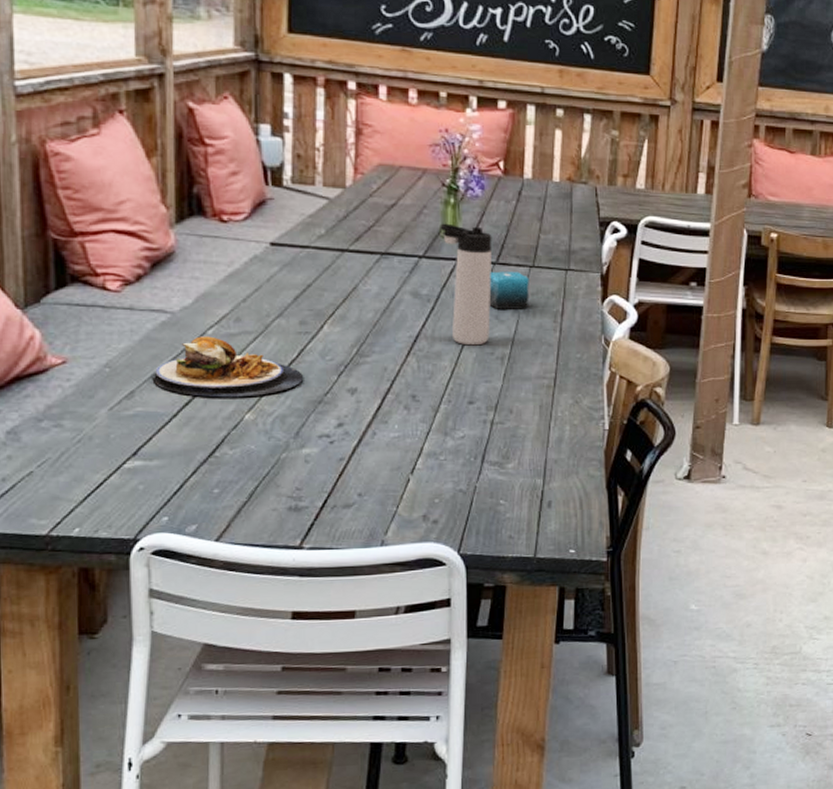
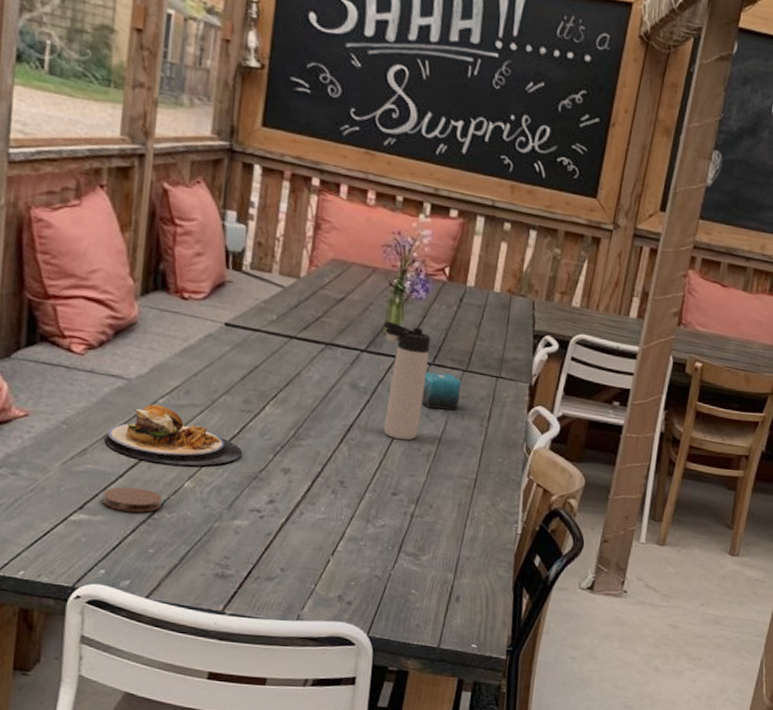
coaster: none [157,426,223,452] -> present [102,486,163,513]

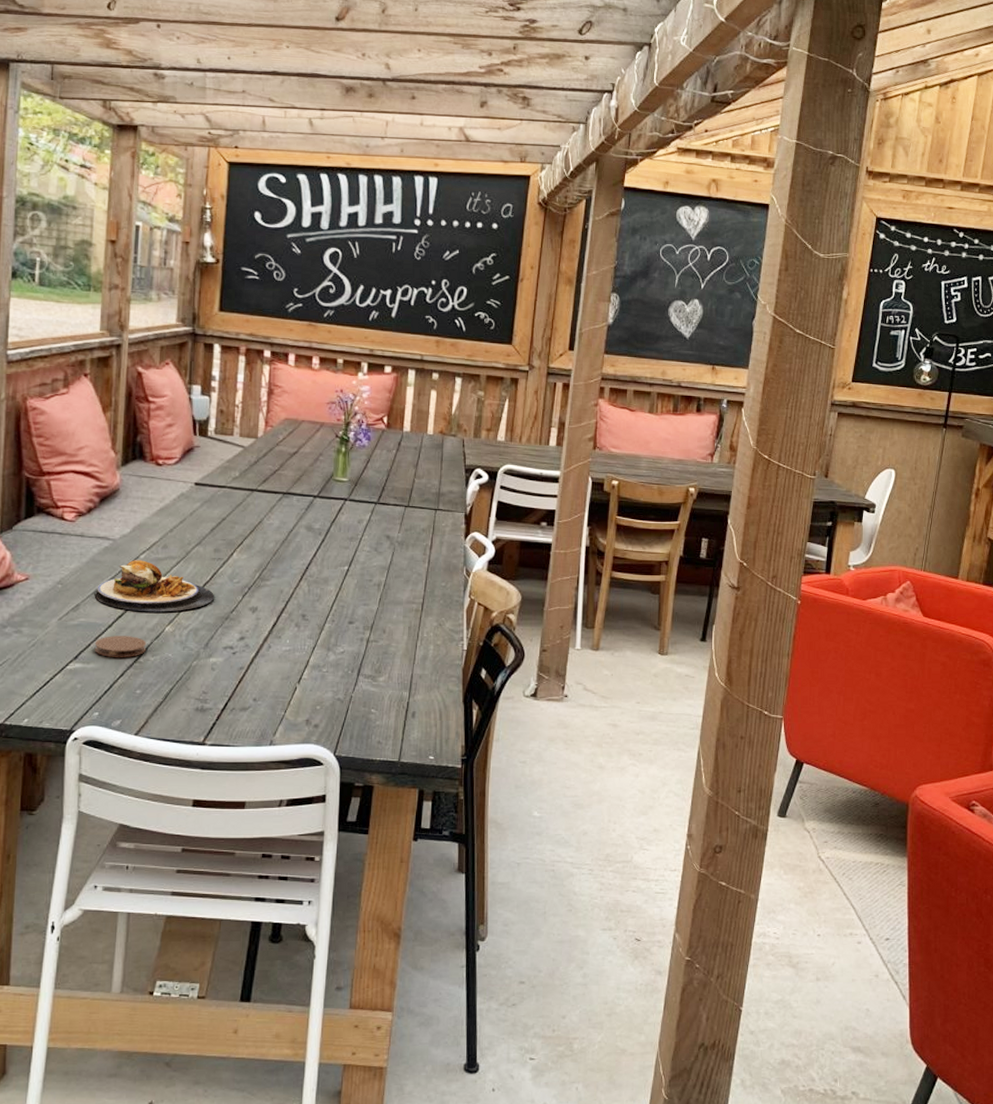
thermos bottle: present [383,321,431,441] -> none [332,468,375,573]
candle: present [421,371,462,411] -> none [370,510,404,543]

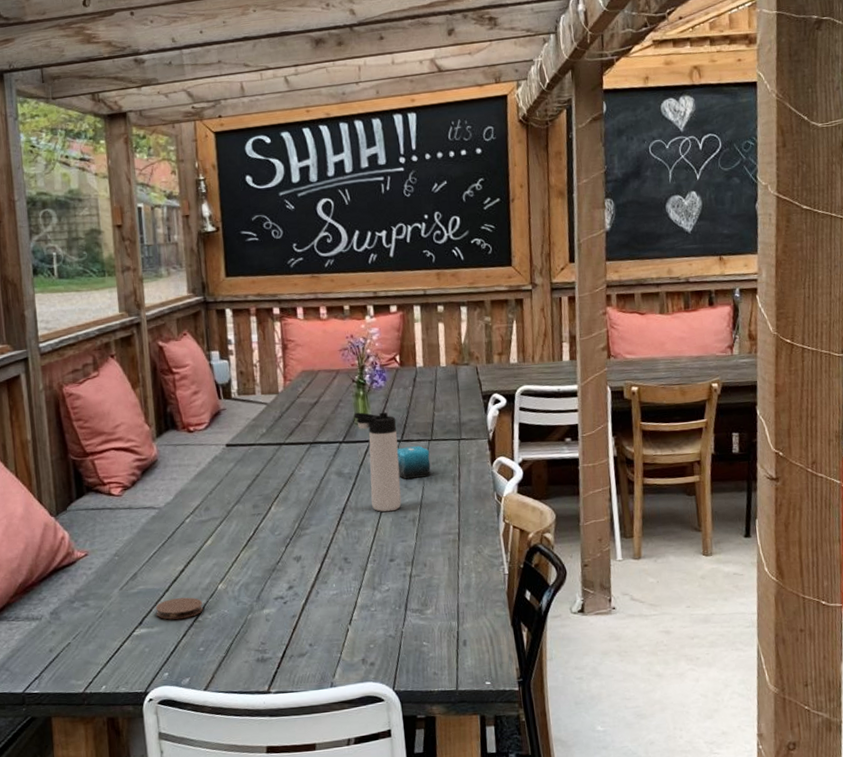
plate: present [95,560,215,613] -> none [149,524,260,574]
thermos bottle: none [332,468,375,573] -> present [353,412,402,512]
candle: none [370,510,404,543] -> present [397,445,431,479]

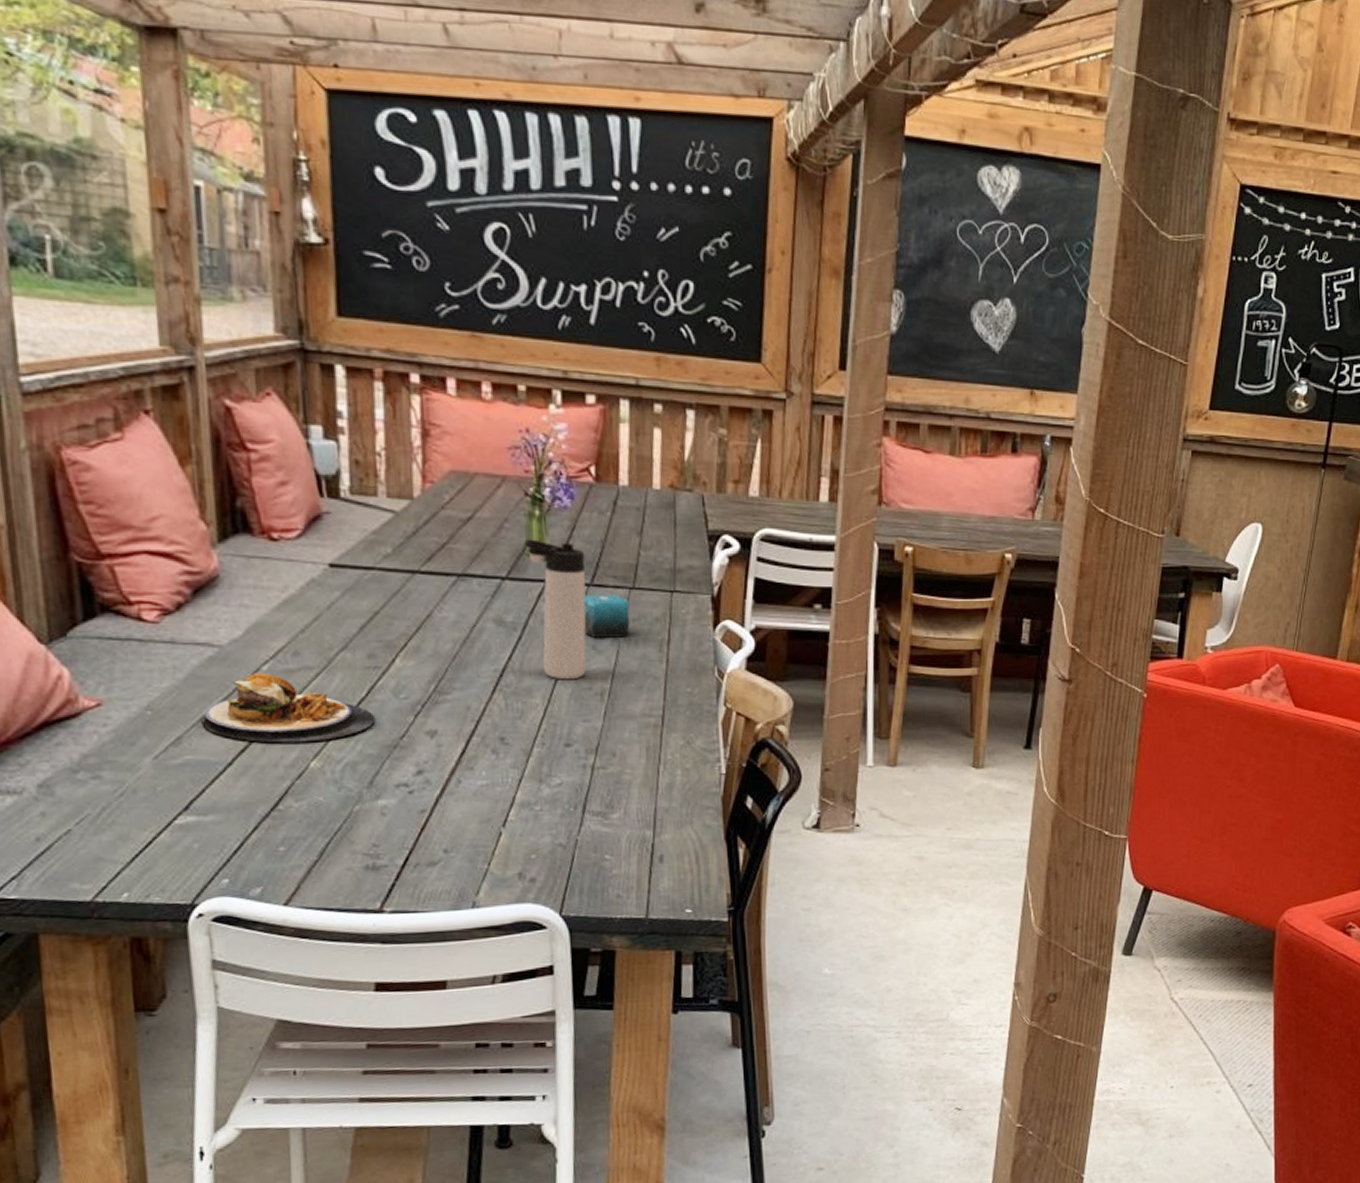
plate: none [149,524,260,574] -> present [203,673,376,743]
coaster: present [155,597,204,620] -> none [210,776,287,806]

